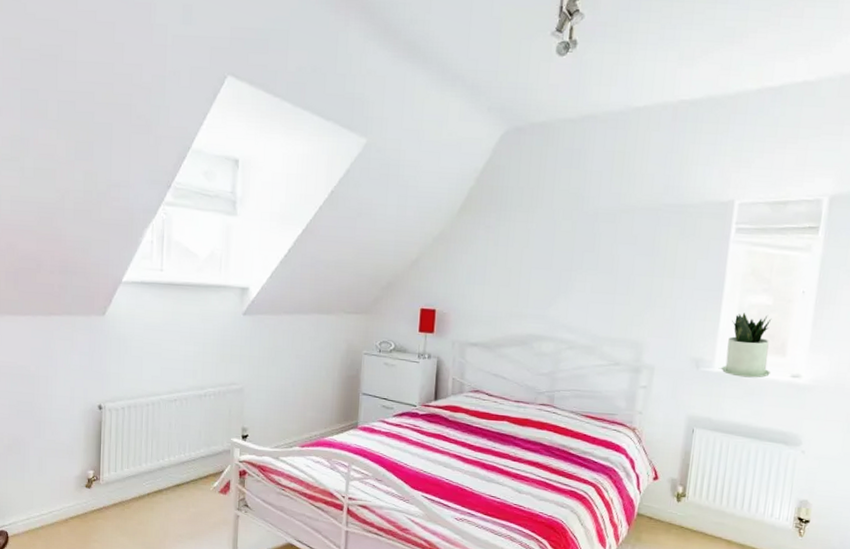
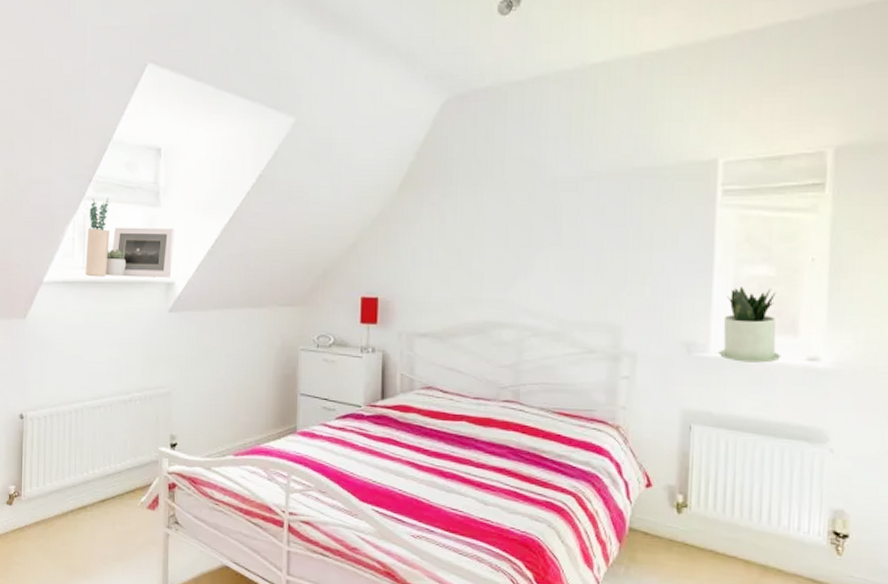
vase: none [163,204,188,280] -> present [85,197,110,277]
succulent plant: none [183,253,204,280] -> present [106,248,127,277]
picture frame: none [189,232,250,283] -> present [112,227,174,278]

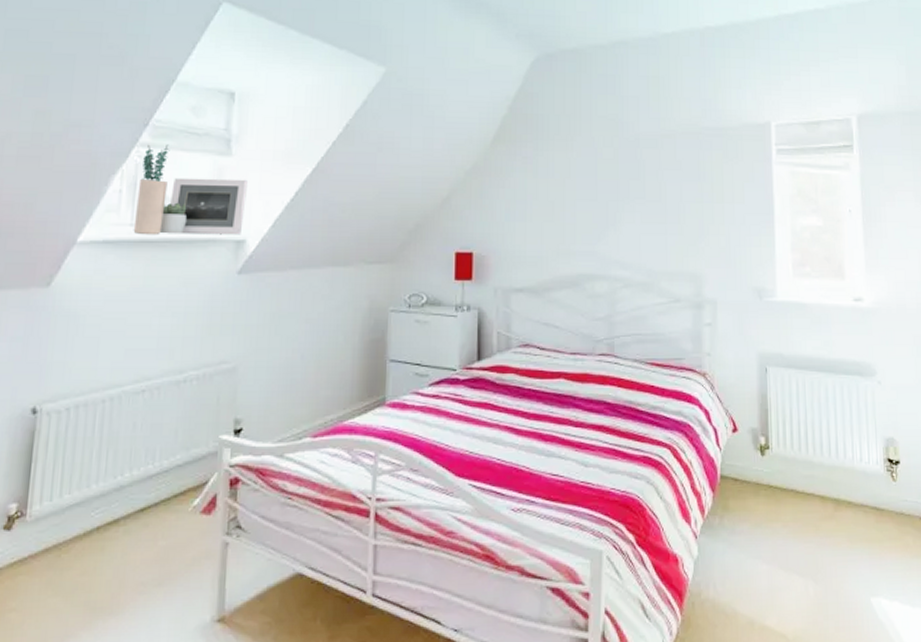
planter: present [718,287,780,363] -> none [784,236,833,305]

